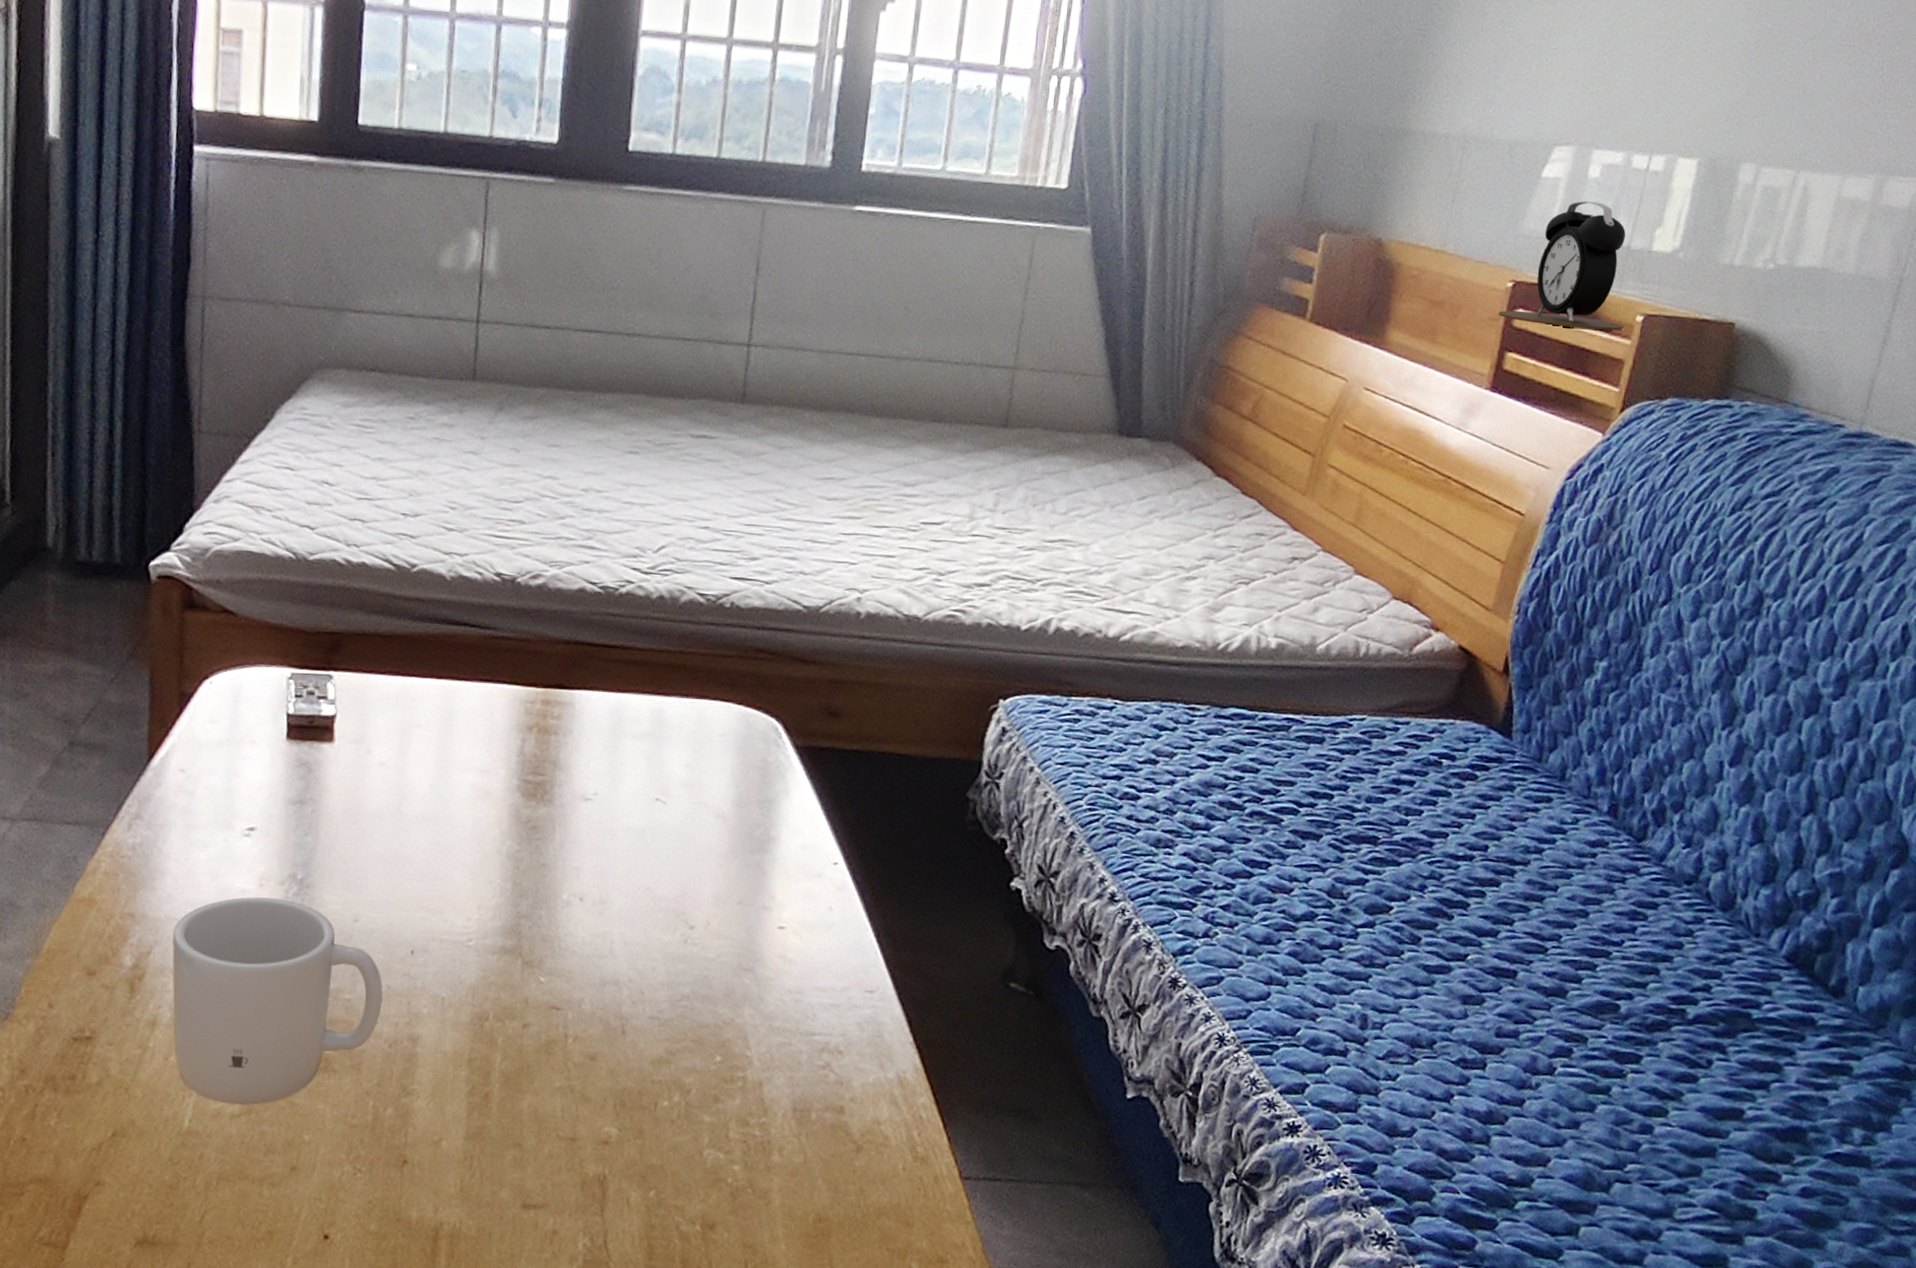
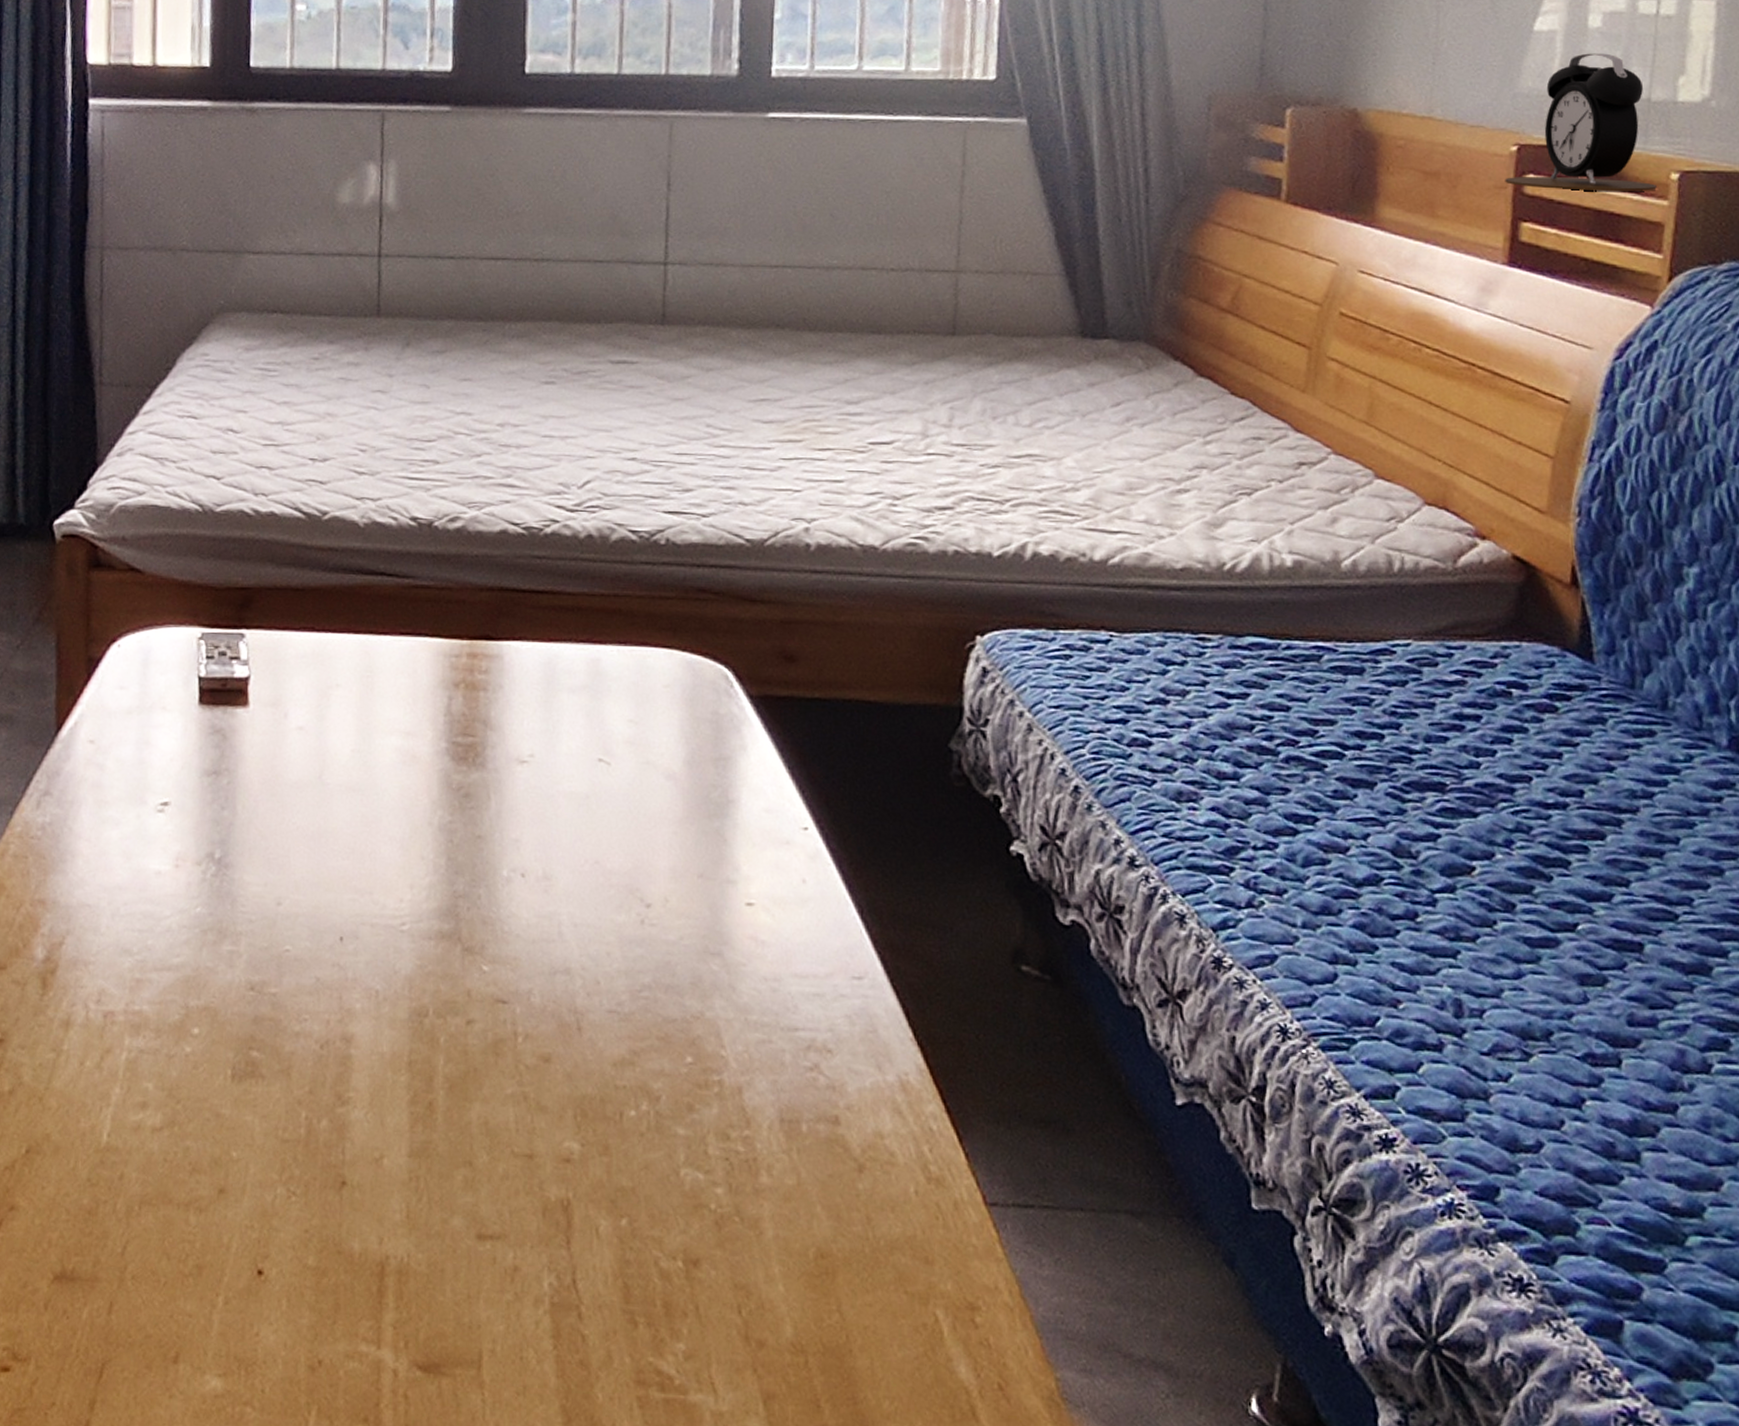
mug: present [172,897,383,1105] -> none [85,879,311,1116]

